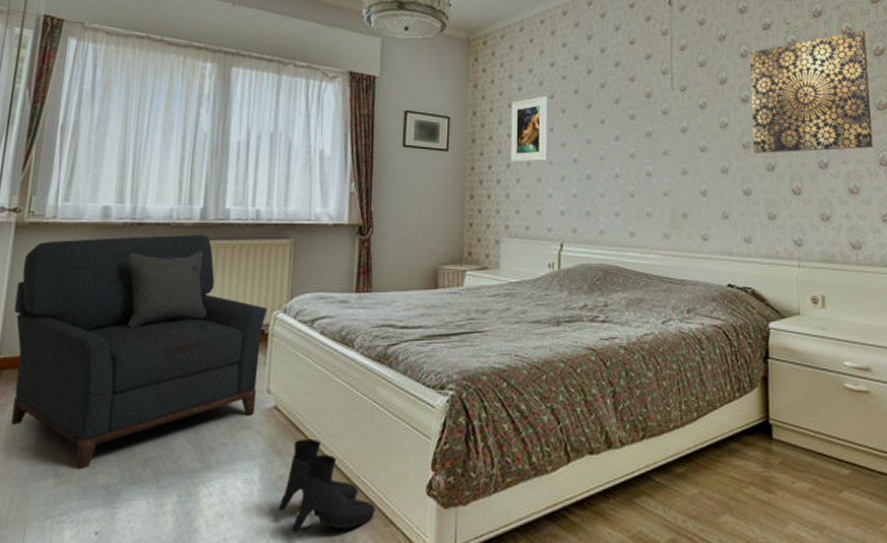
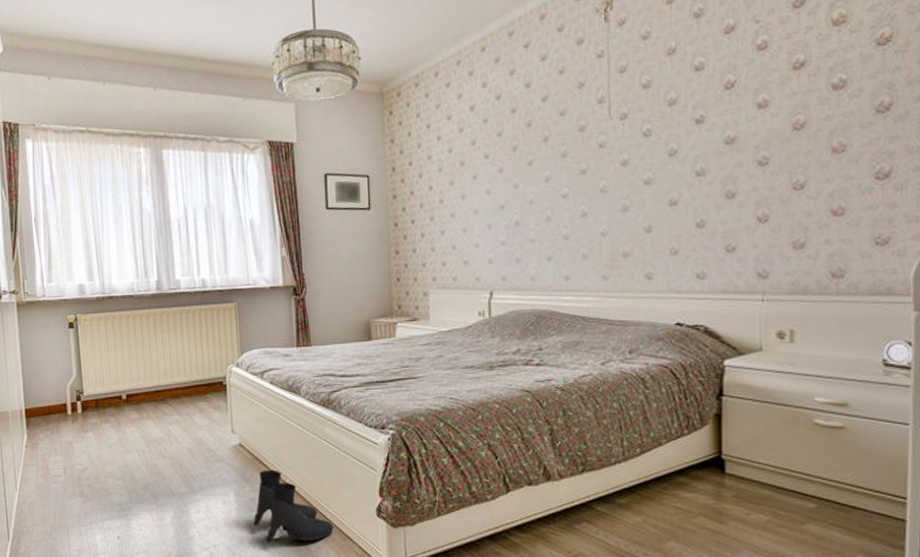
armchair: present [11,234,267,470] -> none [27,303,224,492]
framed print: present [511,96,547,163] -> none [431,143,472,216]
wall art: present [750,30,873,153] -> none [706,14,869,180]

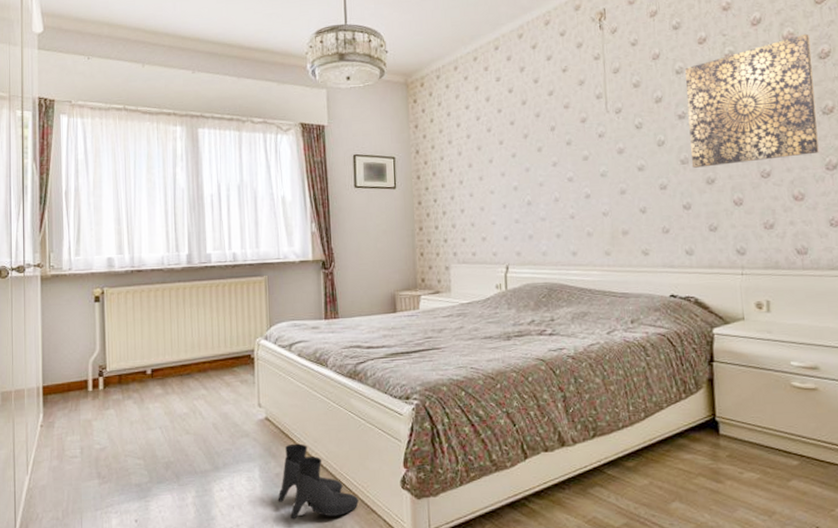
wall art: none [706,14,869,180] -> present [685,33,819,168]

